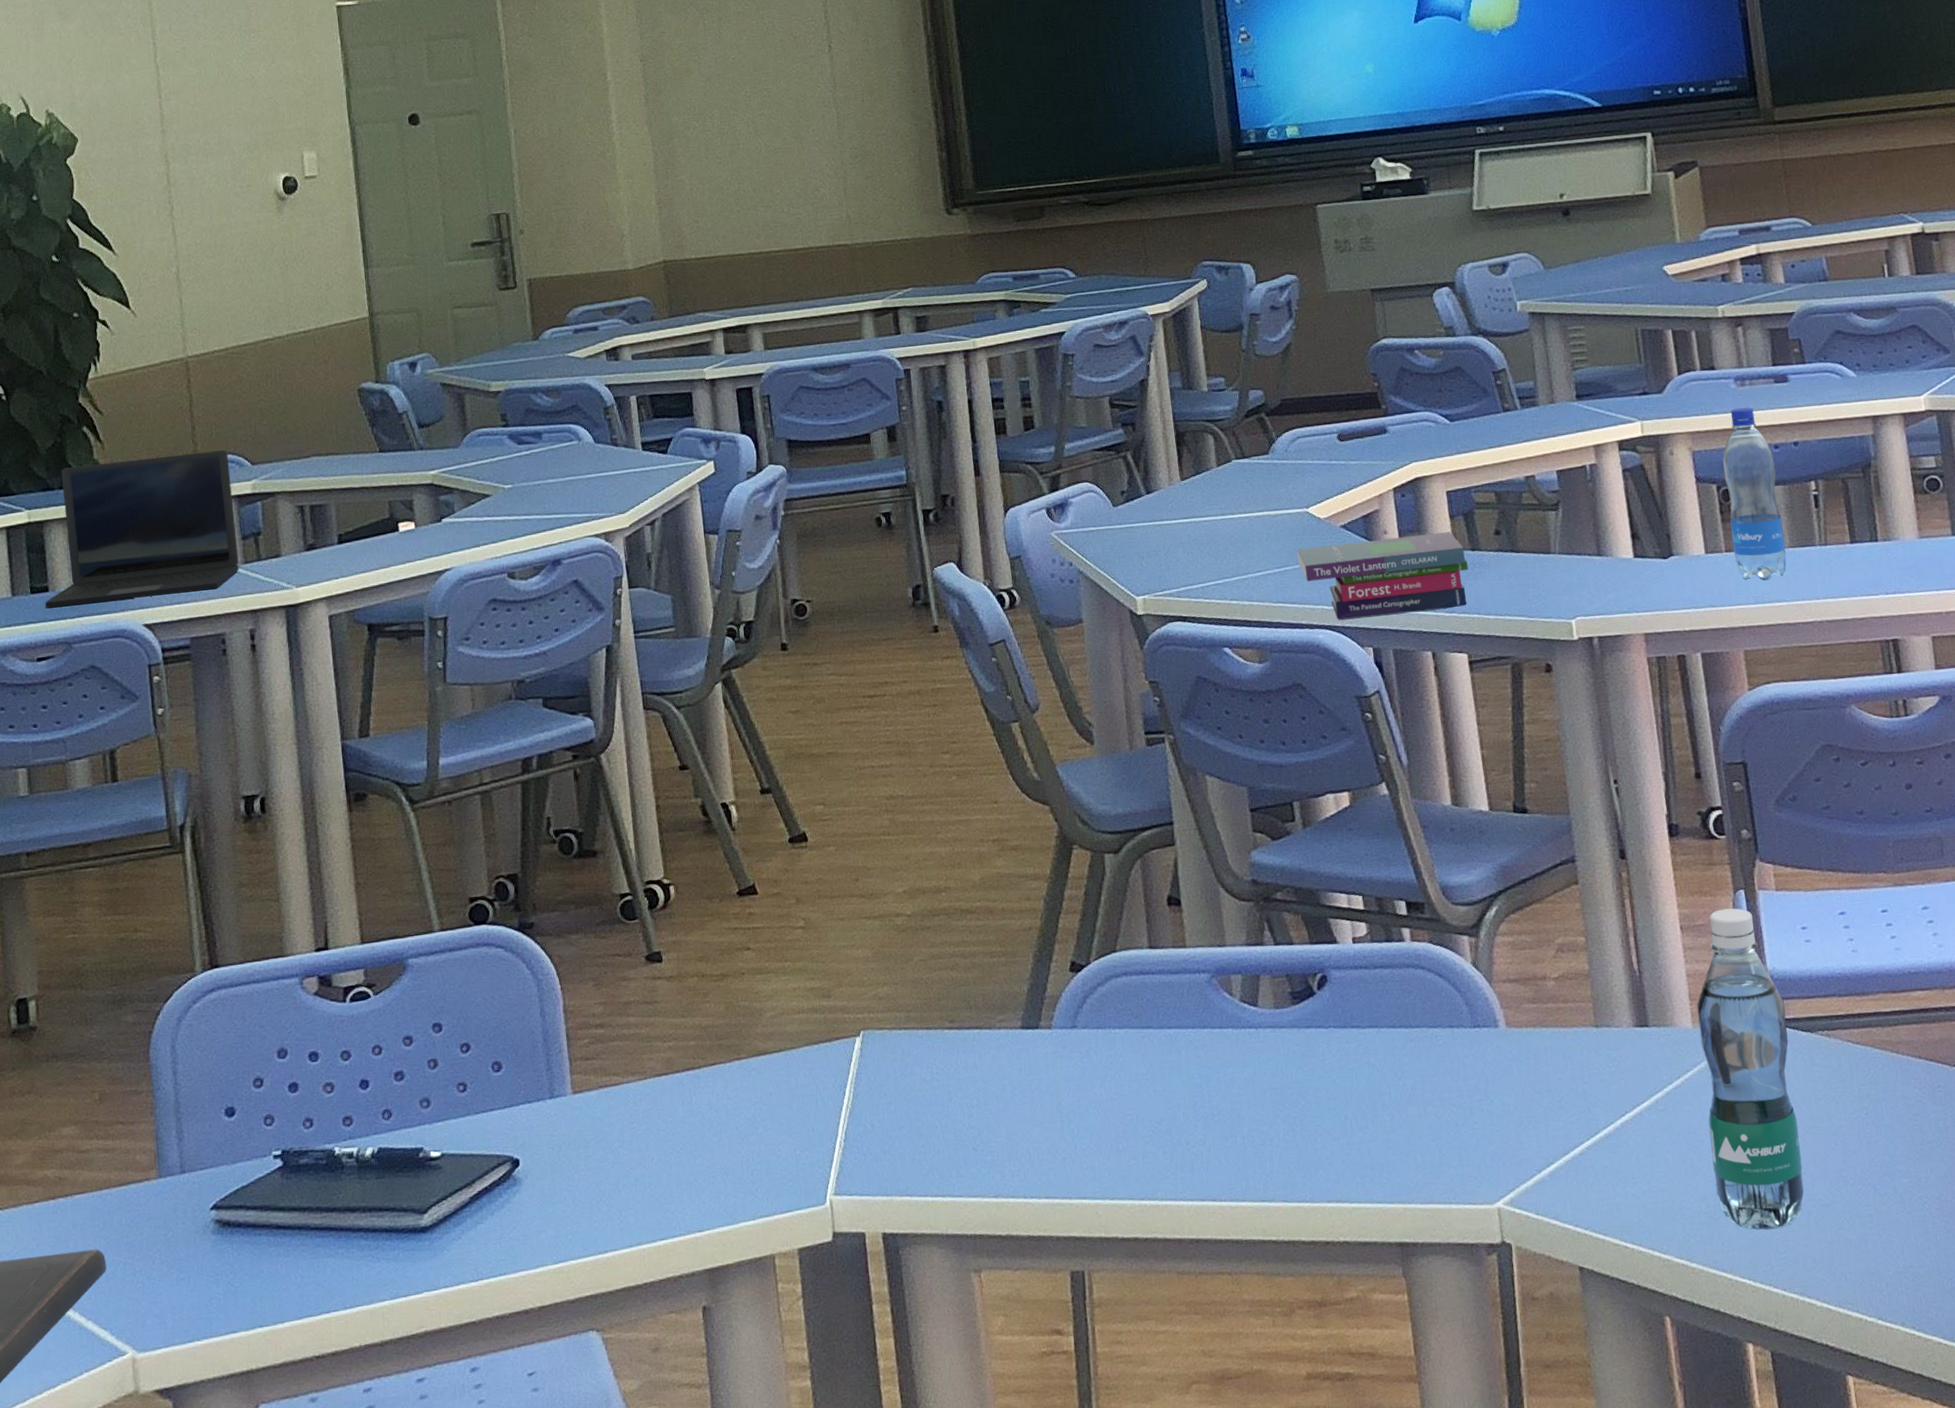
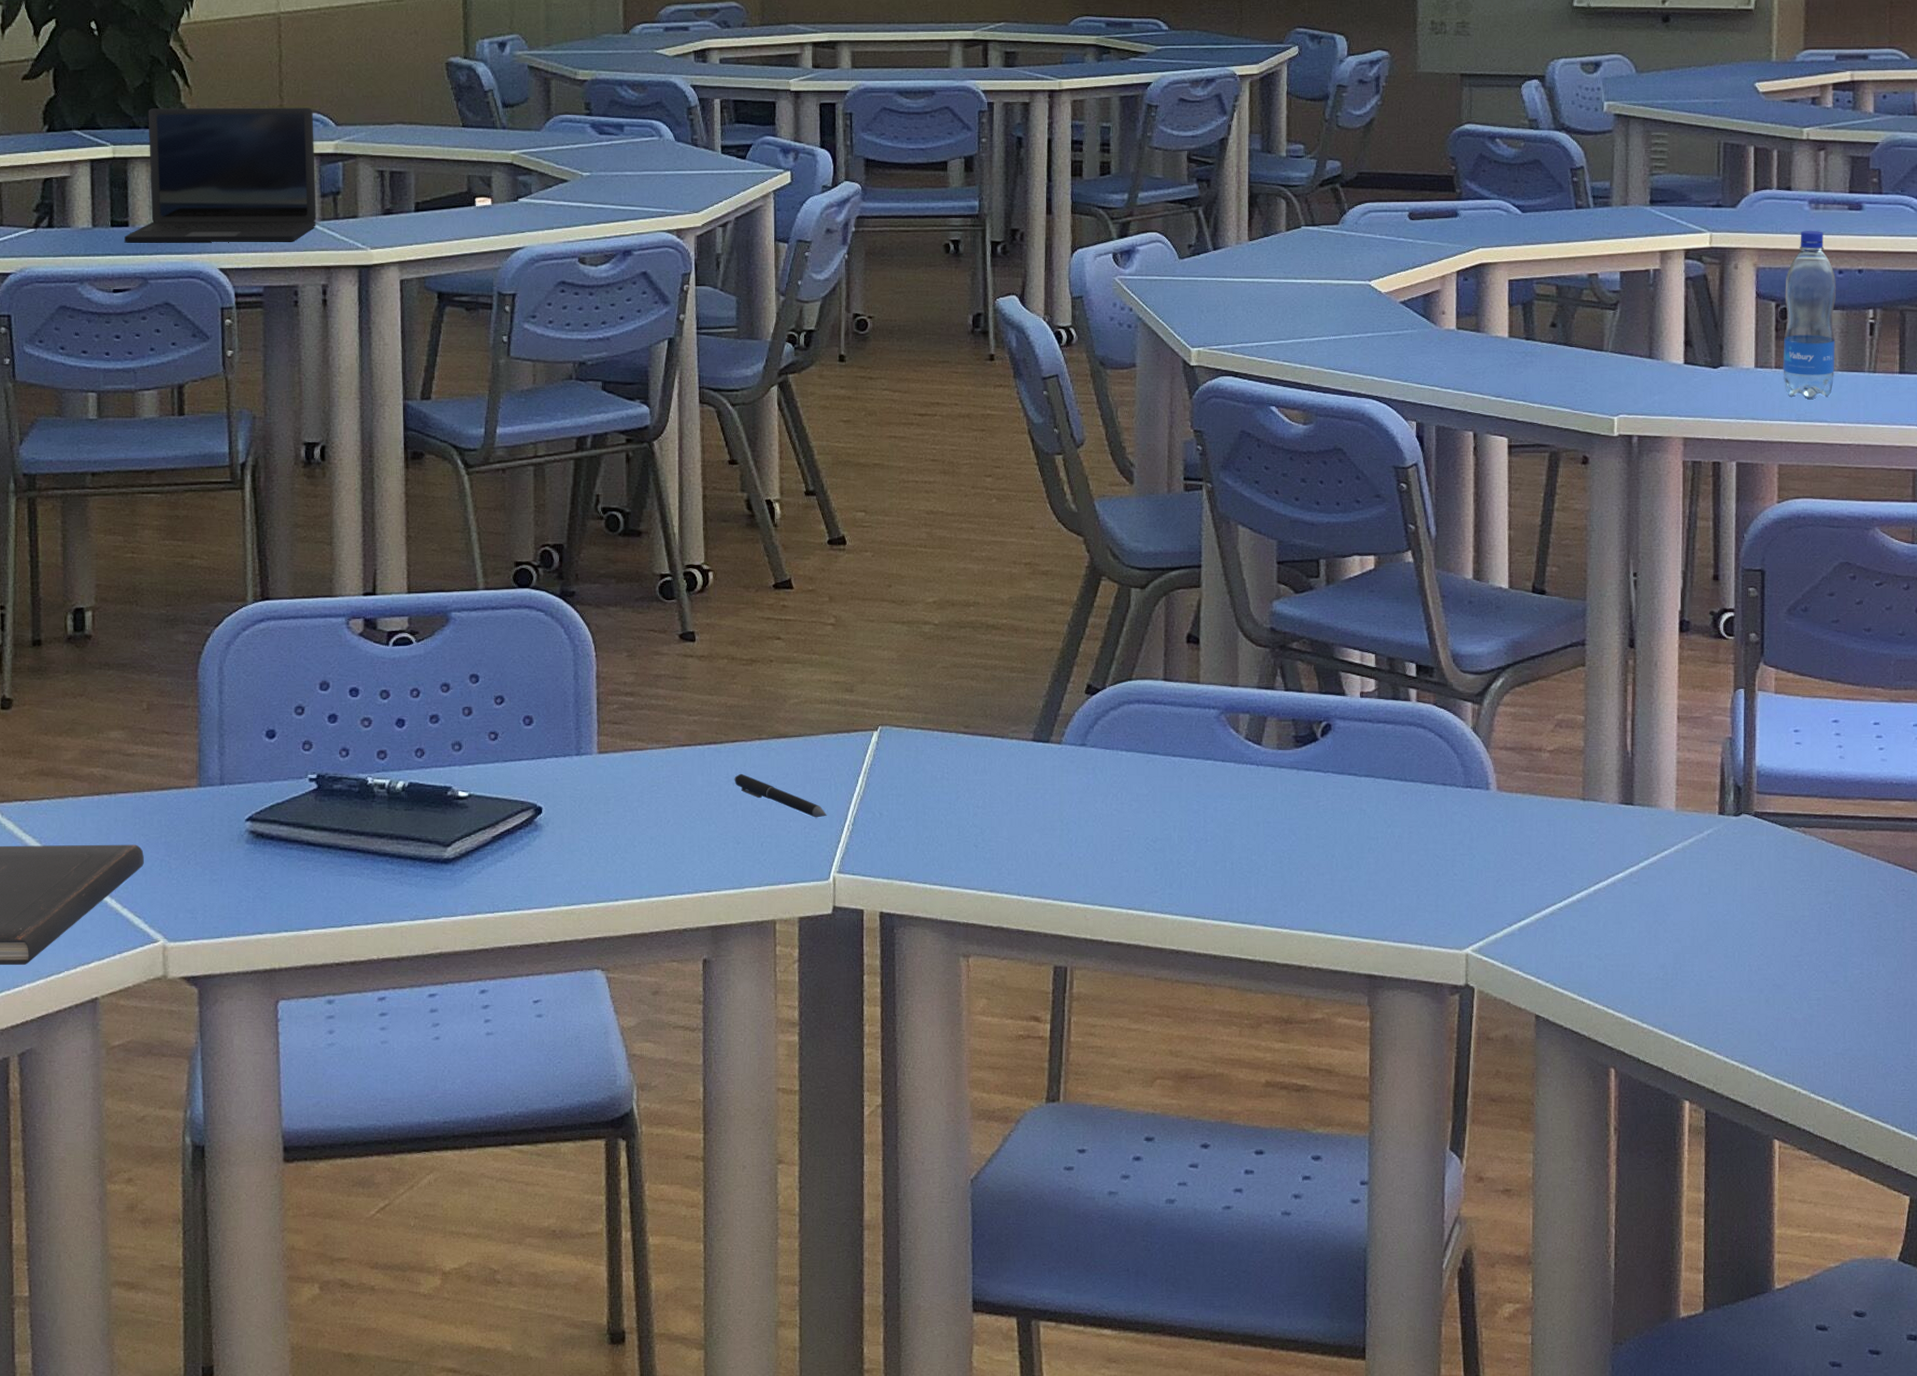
pen: none [716,1098,817,1138] -> present [734,773,827,818]
books: present [1296,532,1468,620] -> none [1353,319,1520,392]
bottle: present [1696,908,1804,1230] -> none [1676,705,1767,1001]

